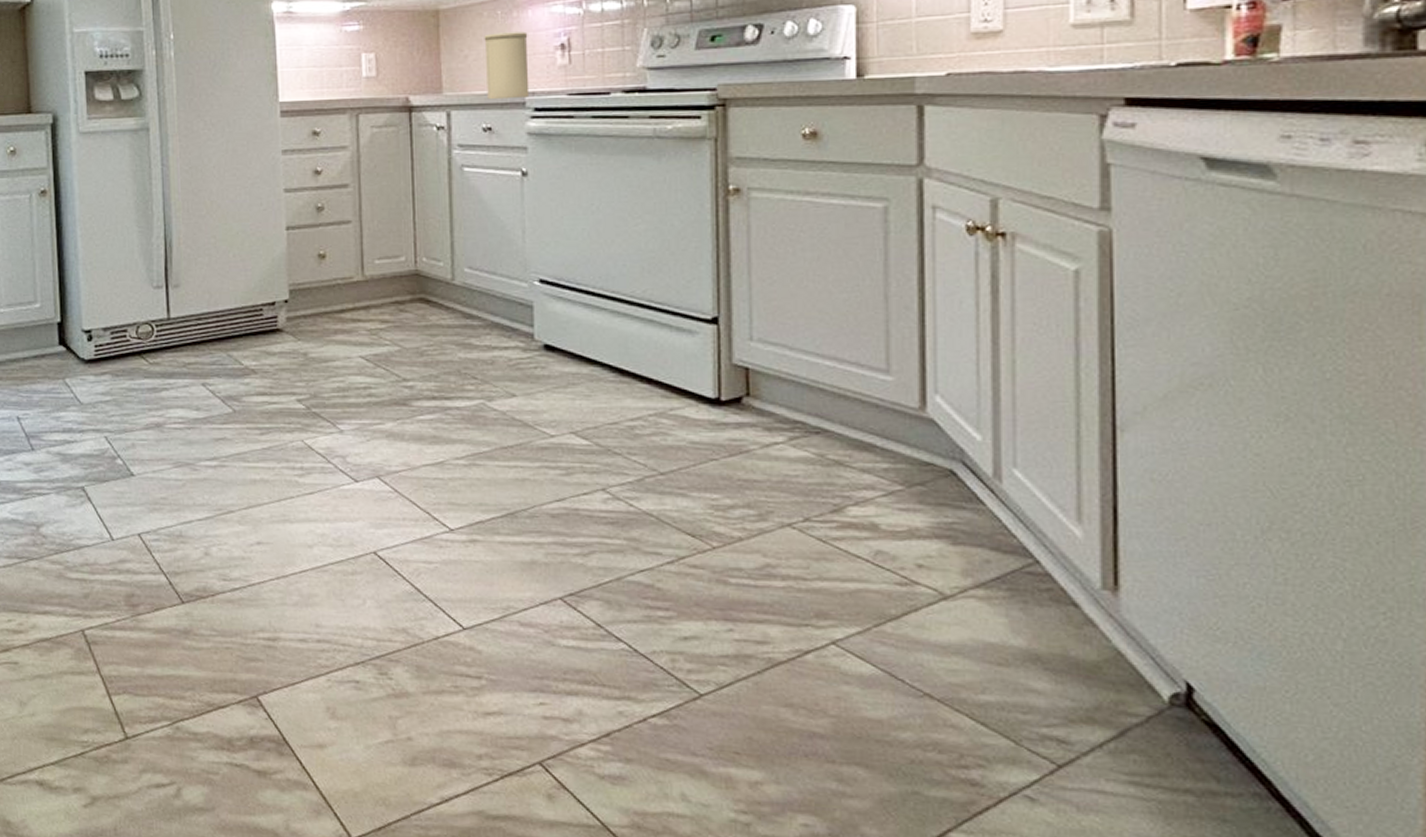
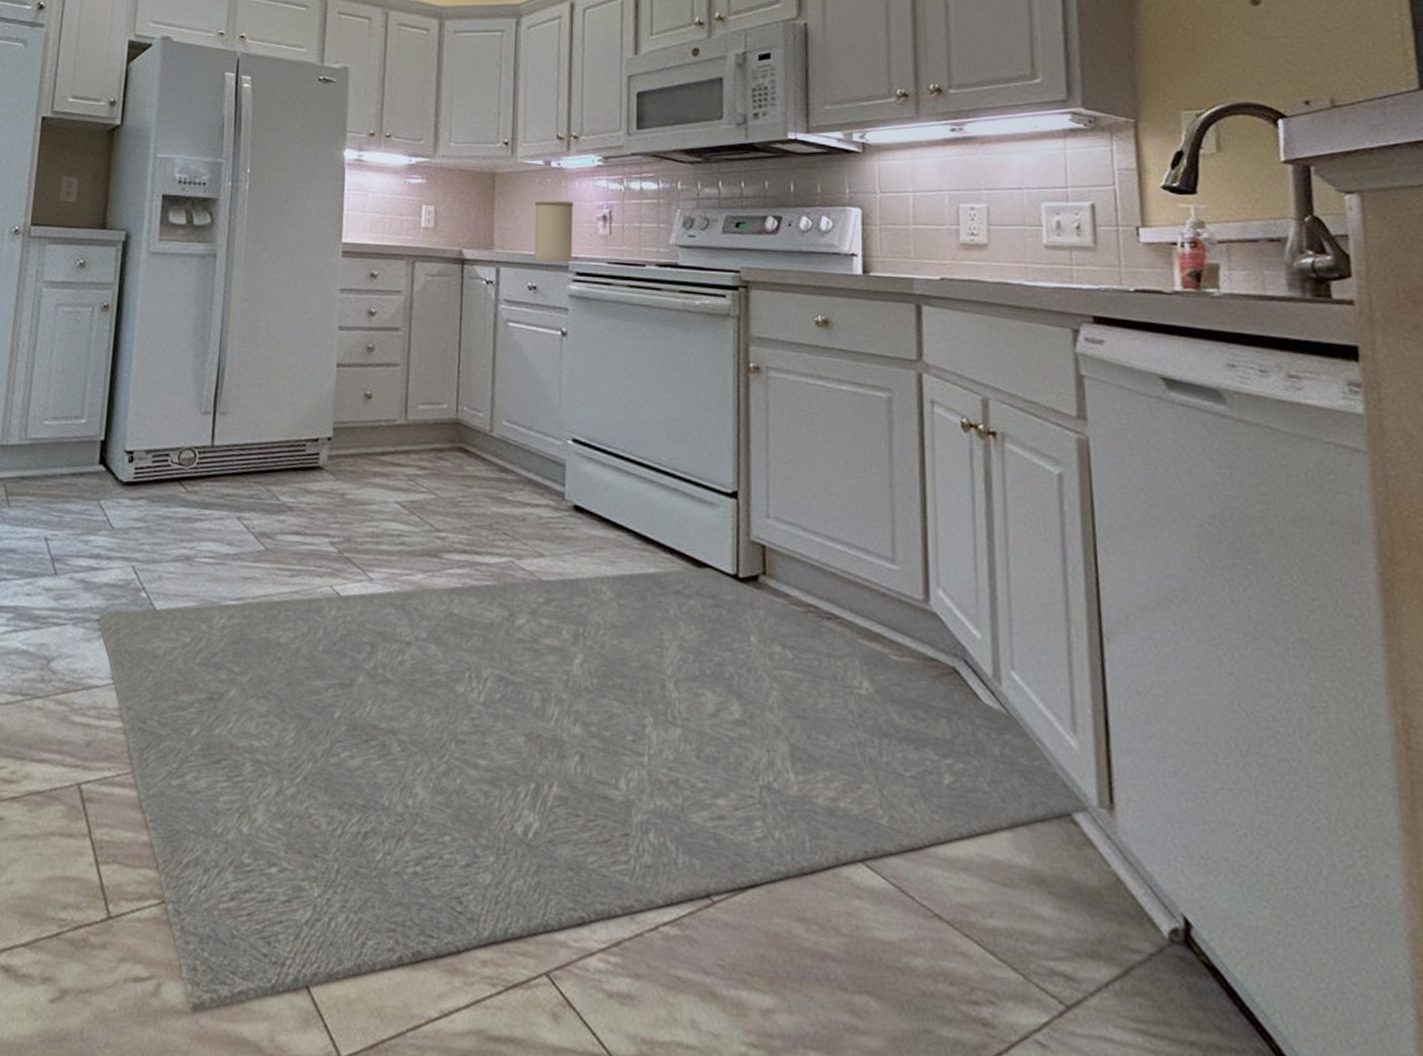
rug: none [79,394,1093,809] -> present [98,567,1090,1012]

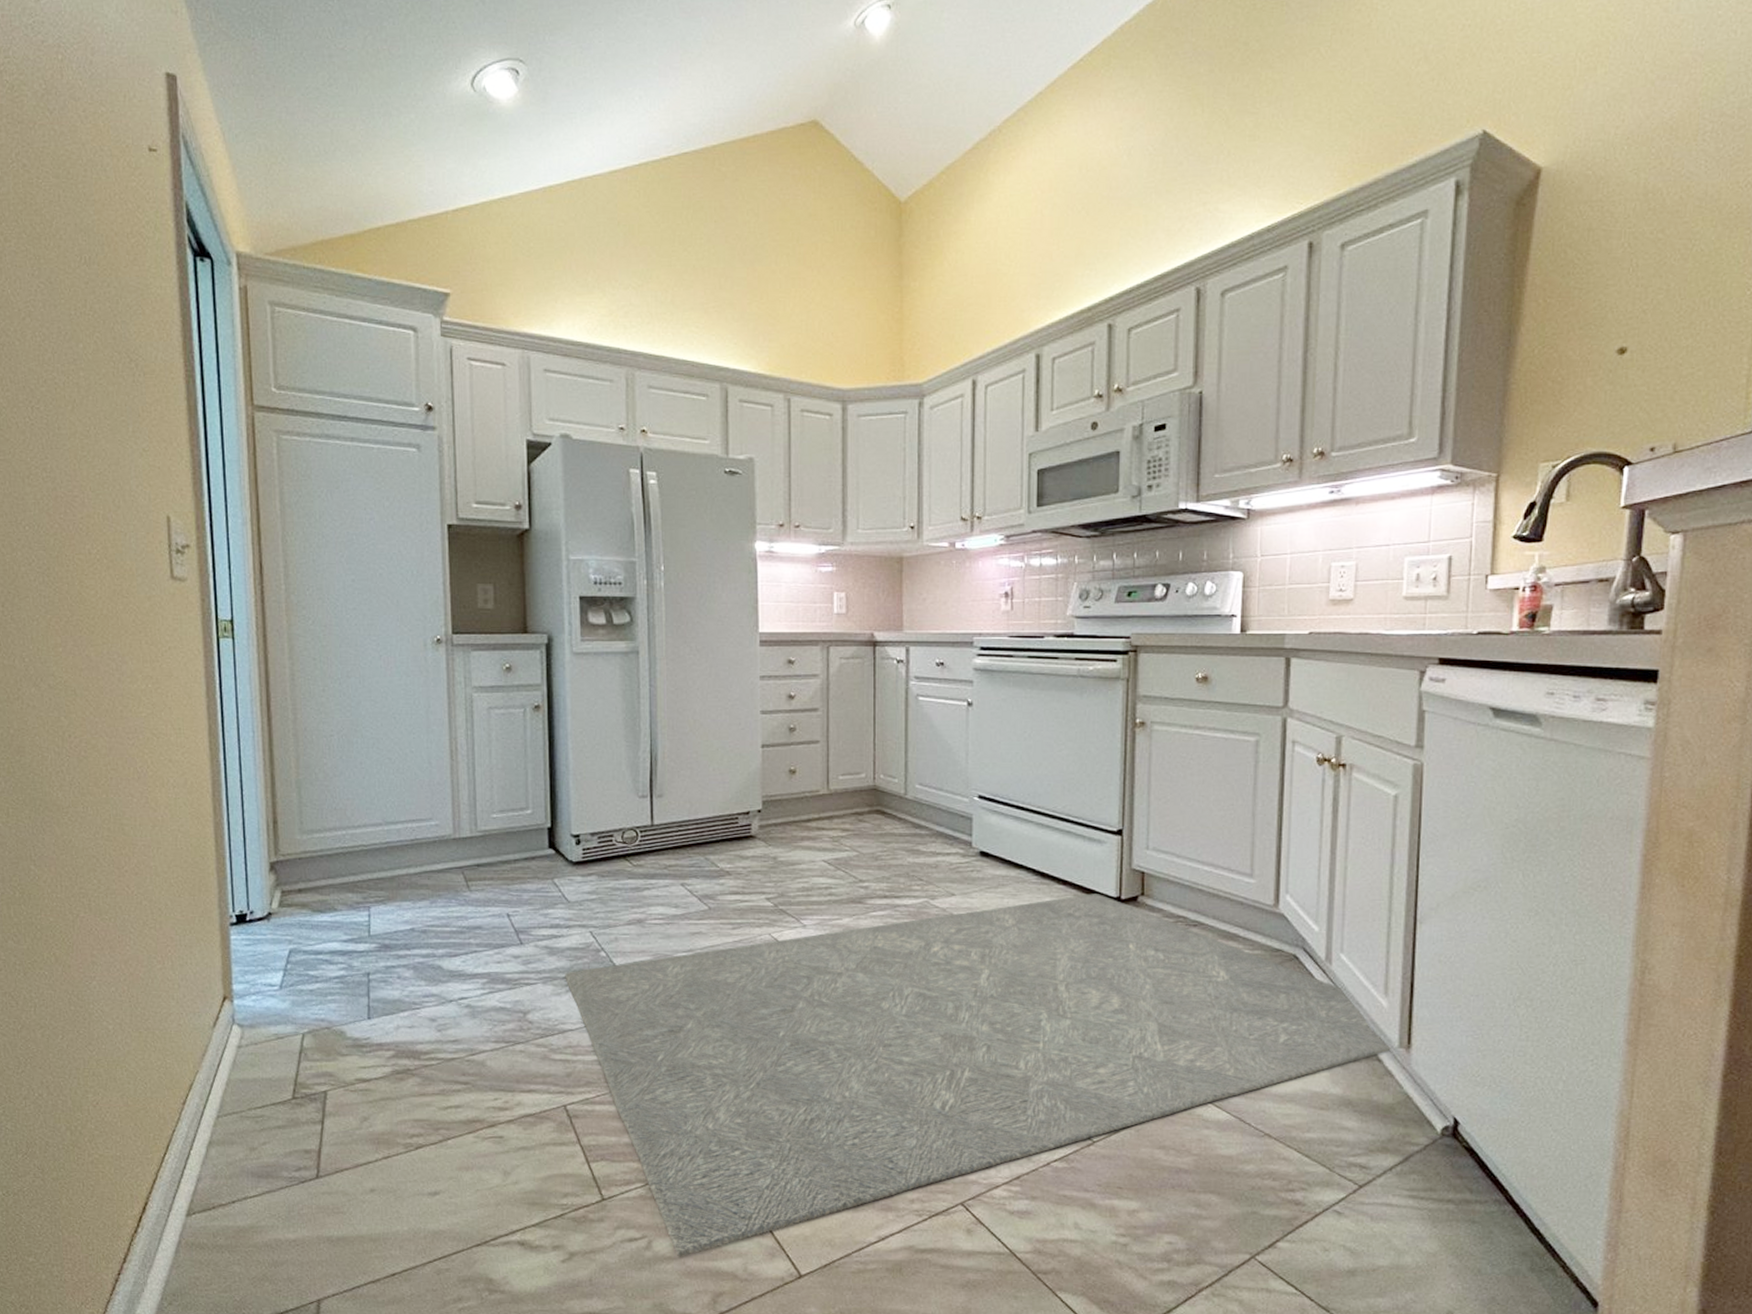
canister: present [534,199,574,262] -> none [940,580,978,639]

